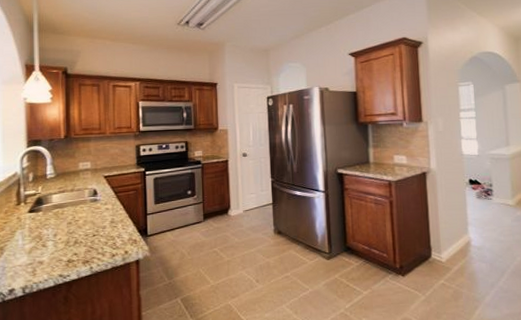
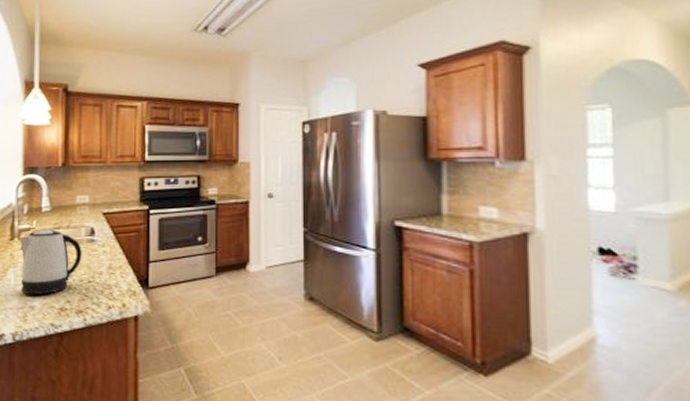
kettle: none [26,193,86,252] -> present [19,229,82,296]

